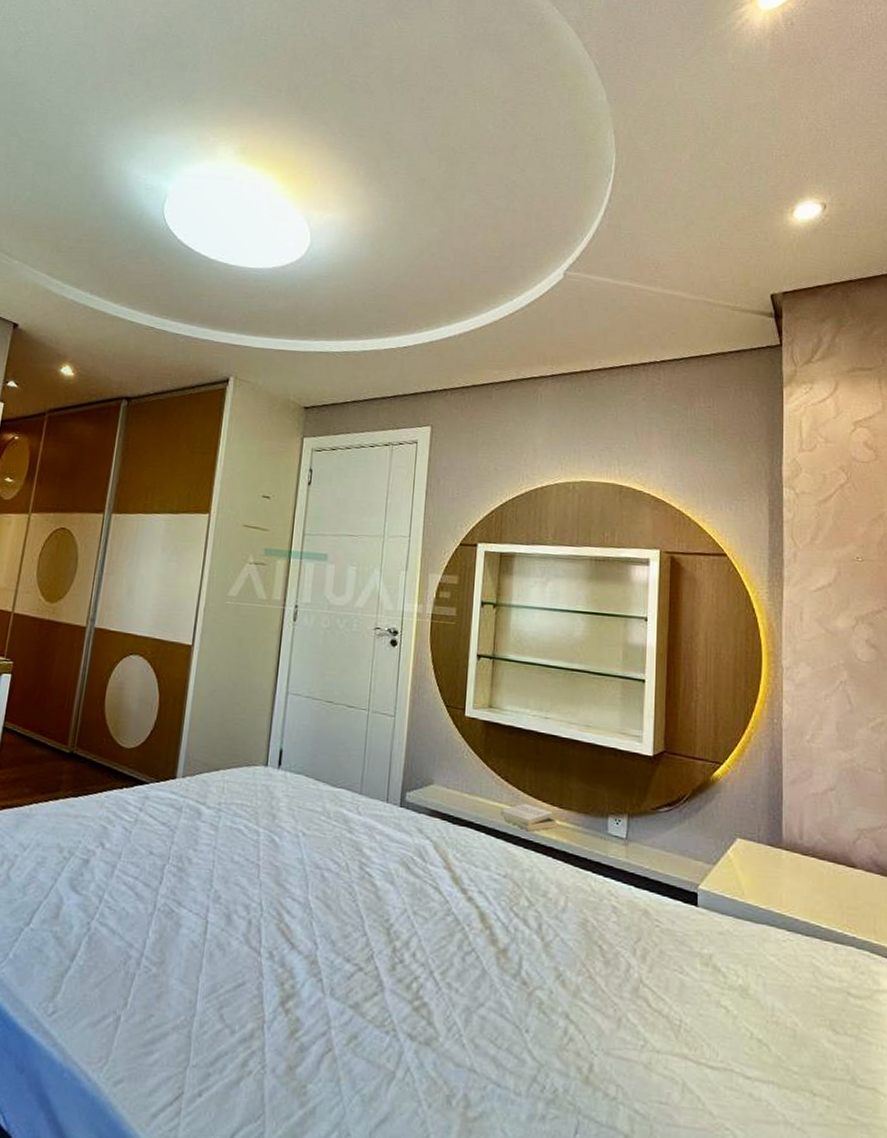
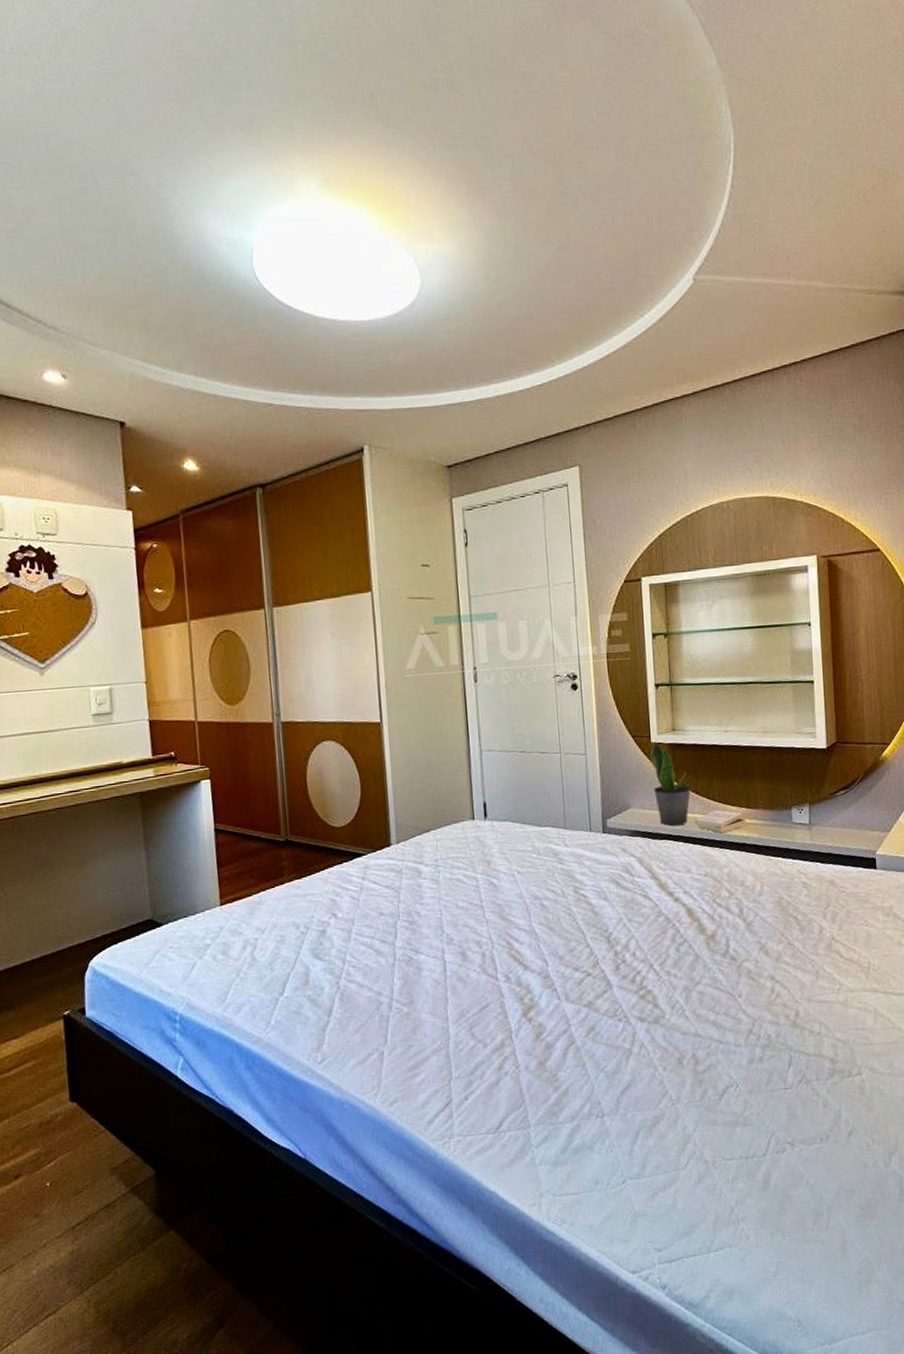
potted plant: none [460,716,501,813] -> present [650,742,691,826]

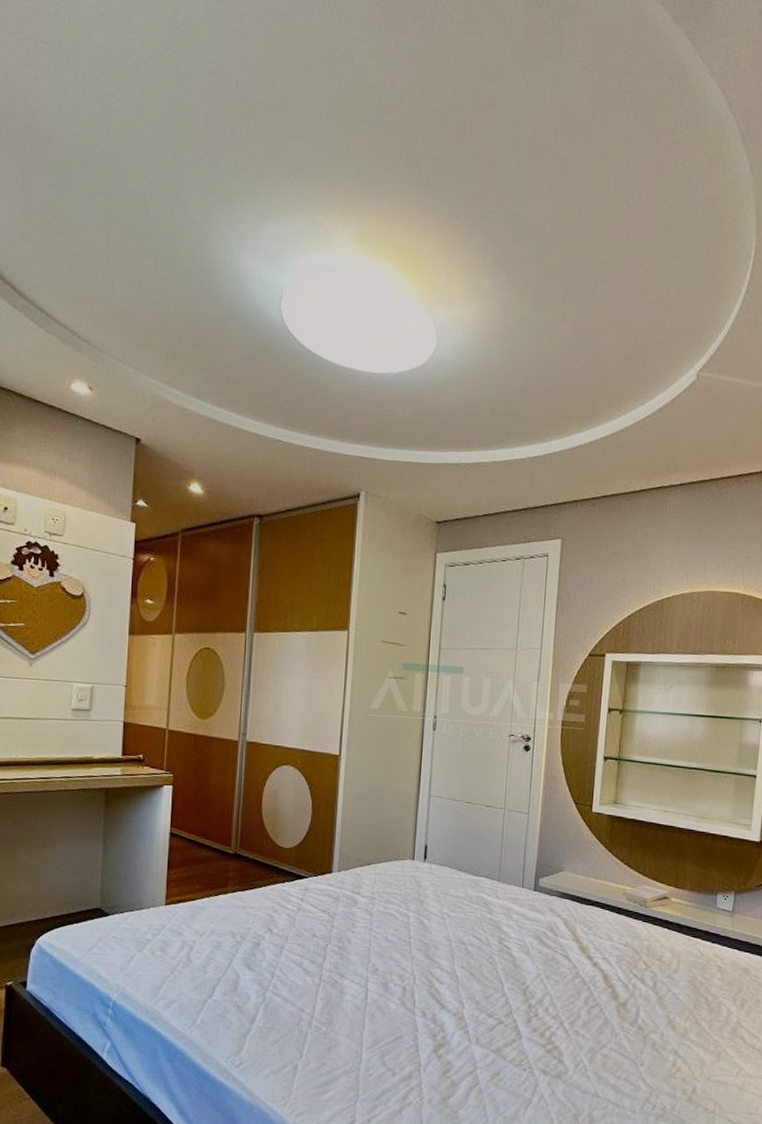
potted plant: present [650,742,691,826] -> none [588,811,624,894]

